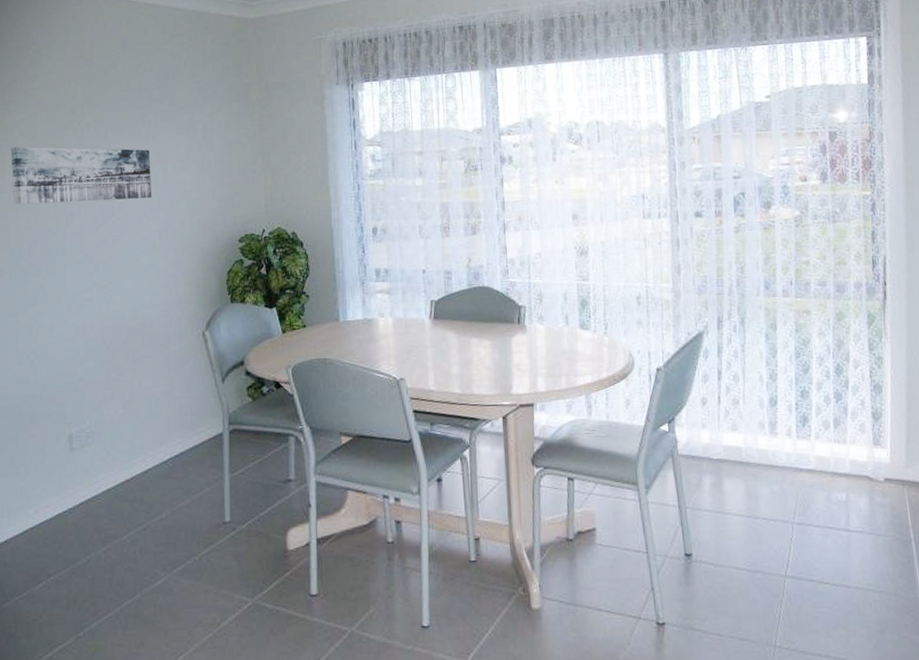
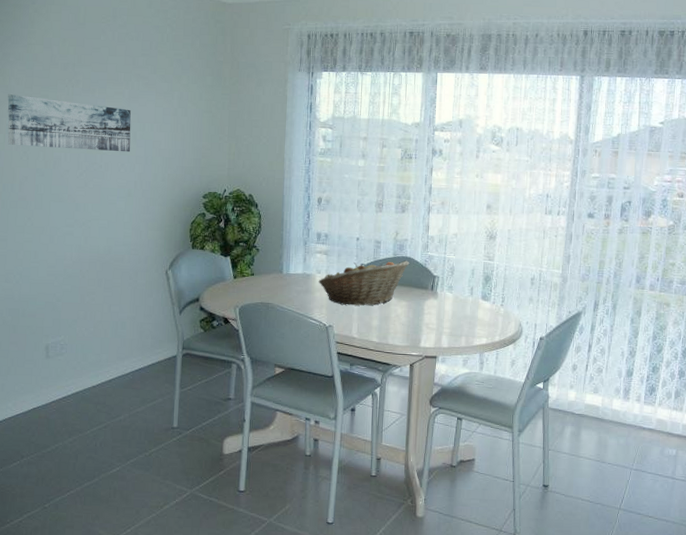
fruit basket: none [382,291,489,352] -> present [318,260,410,306]

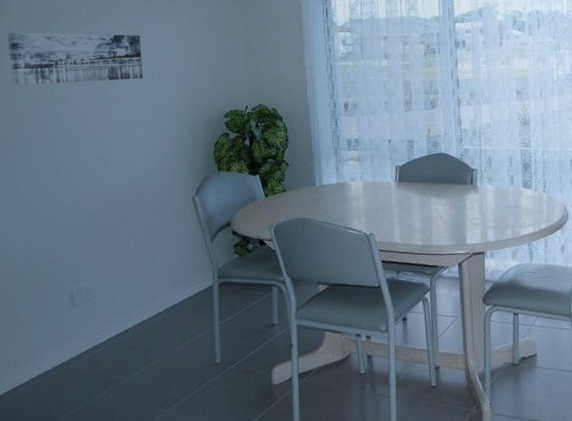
fruit basket: present [318,260,410,306] -> none [353,157,446,211]

